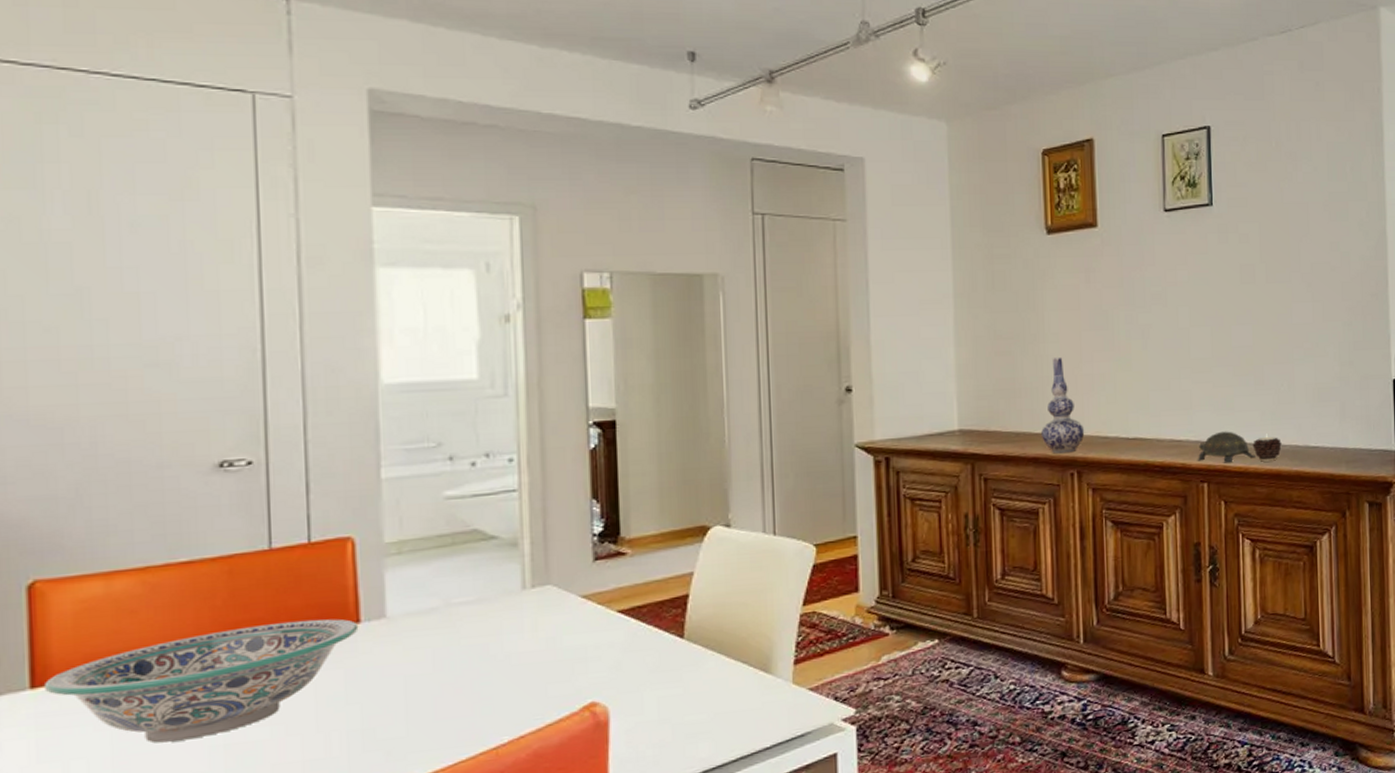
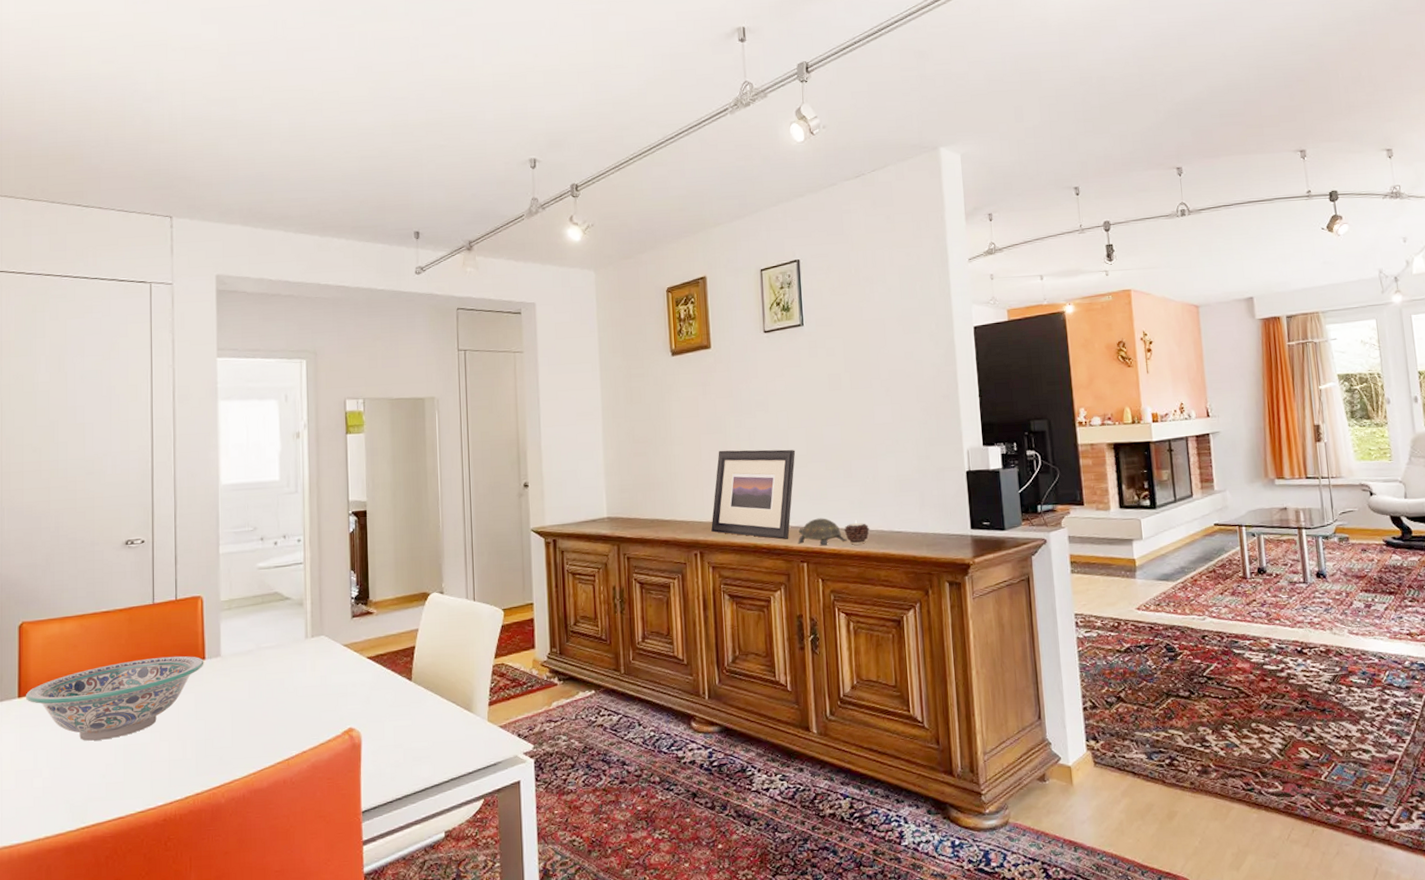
vase: present [1040,356,1085,455] -> none [670,456,705,538]
picture frame: none [1092,350,1198,456] -> present [711,449,796,540]

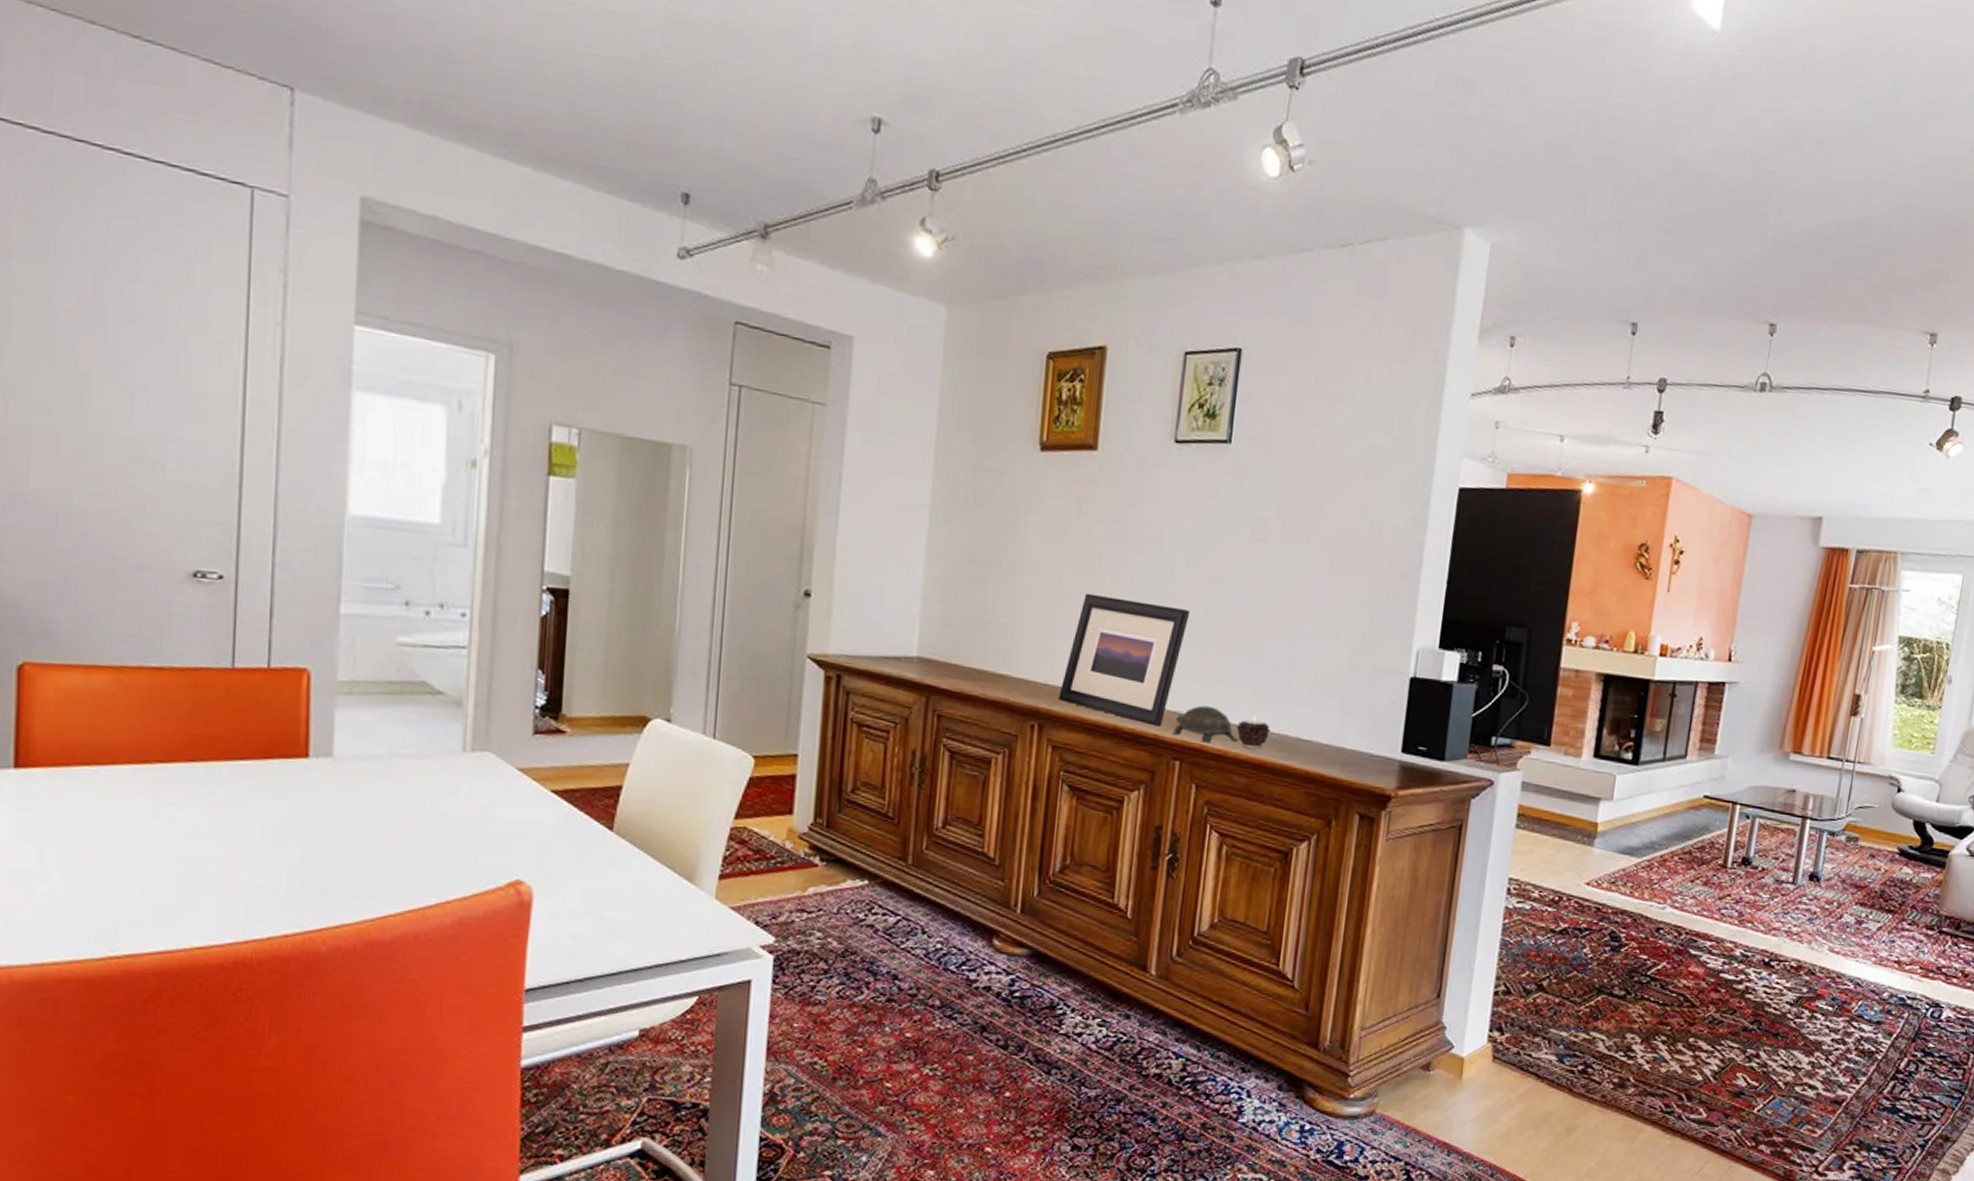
decorative bowl: present [25,655,204,741] -> none [25,742,307,845]

